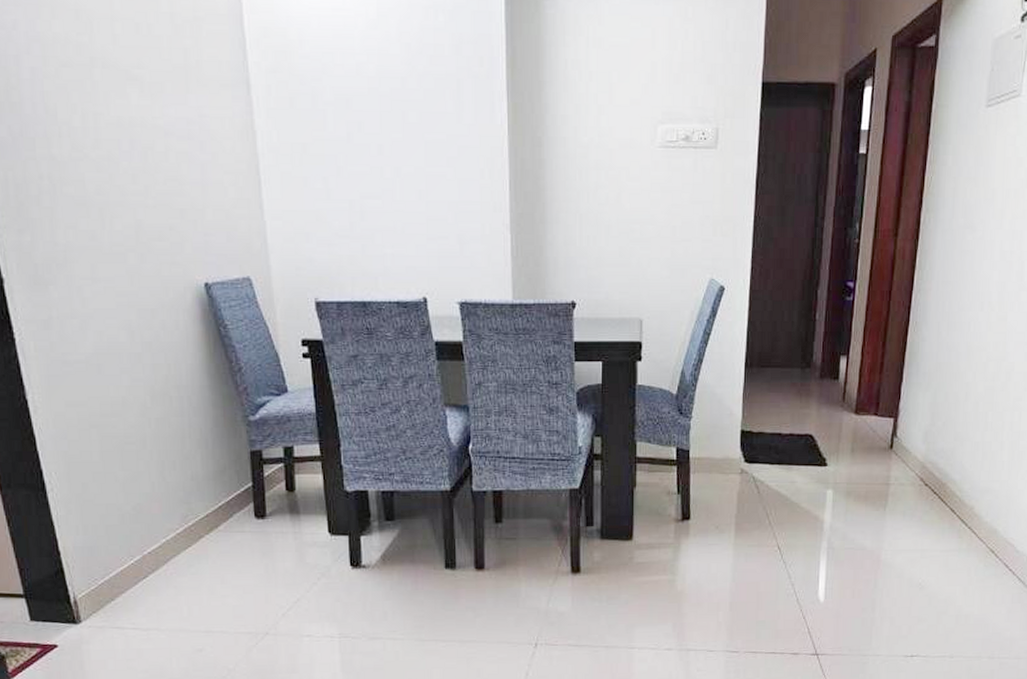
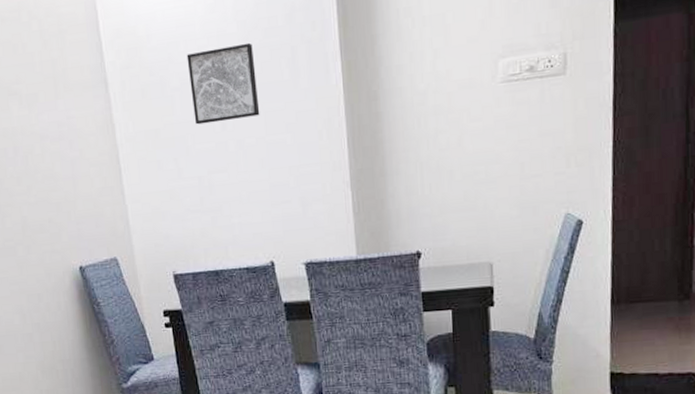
wall art: none [343,67,420,146] -> present [186,42,260,125]

